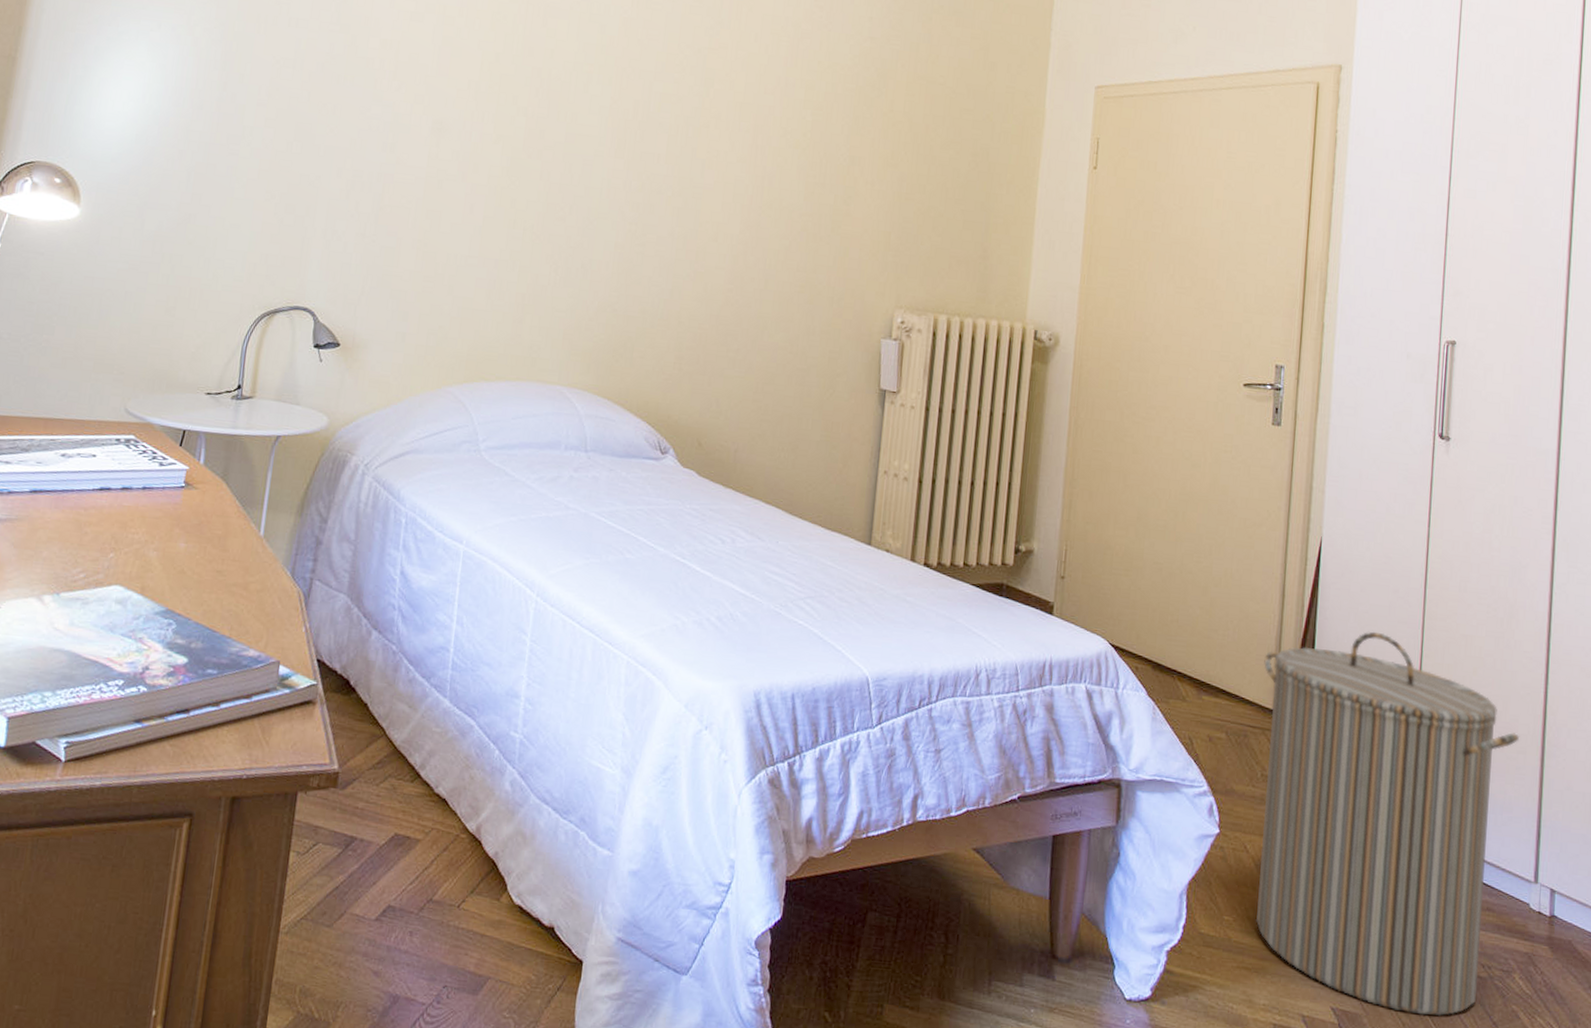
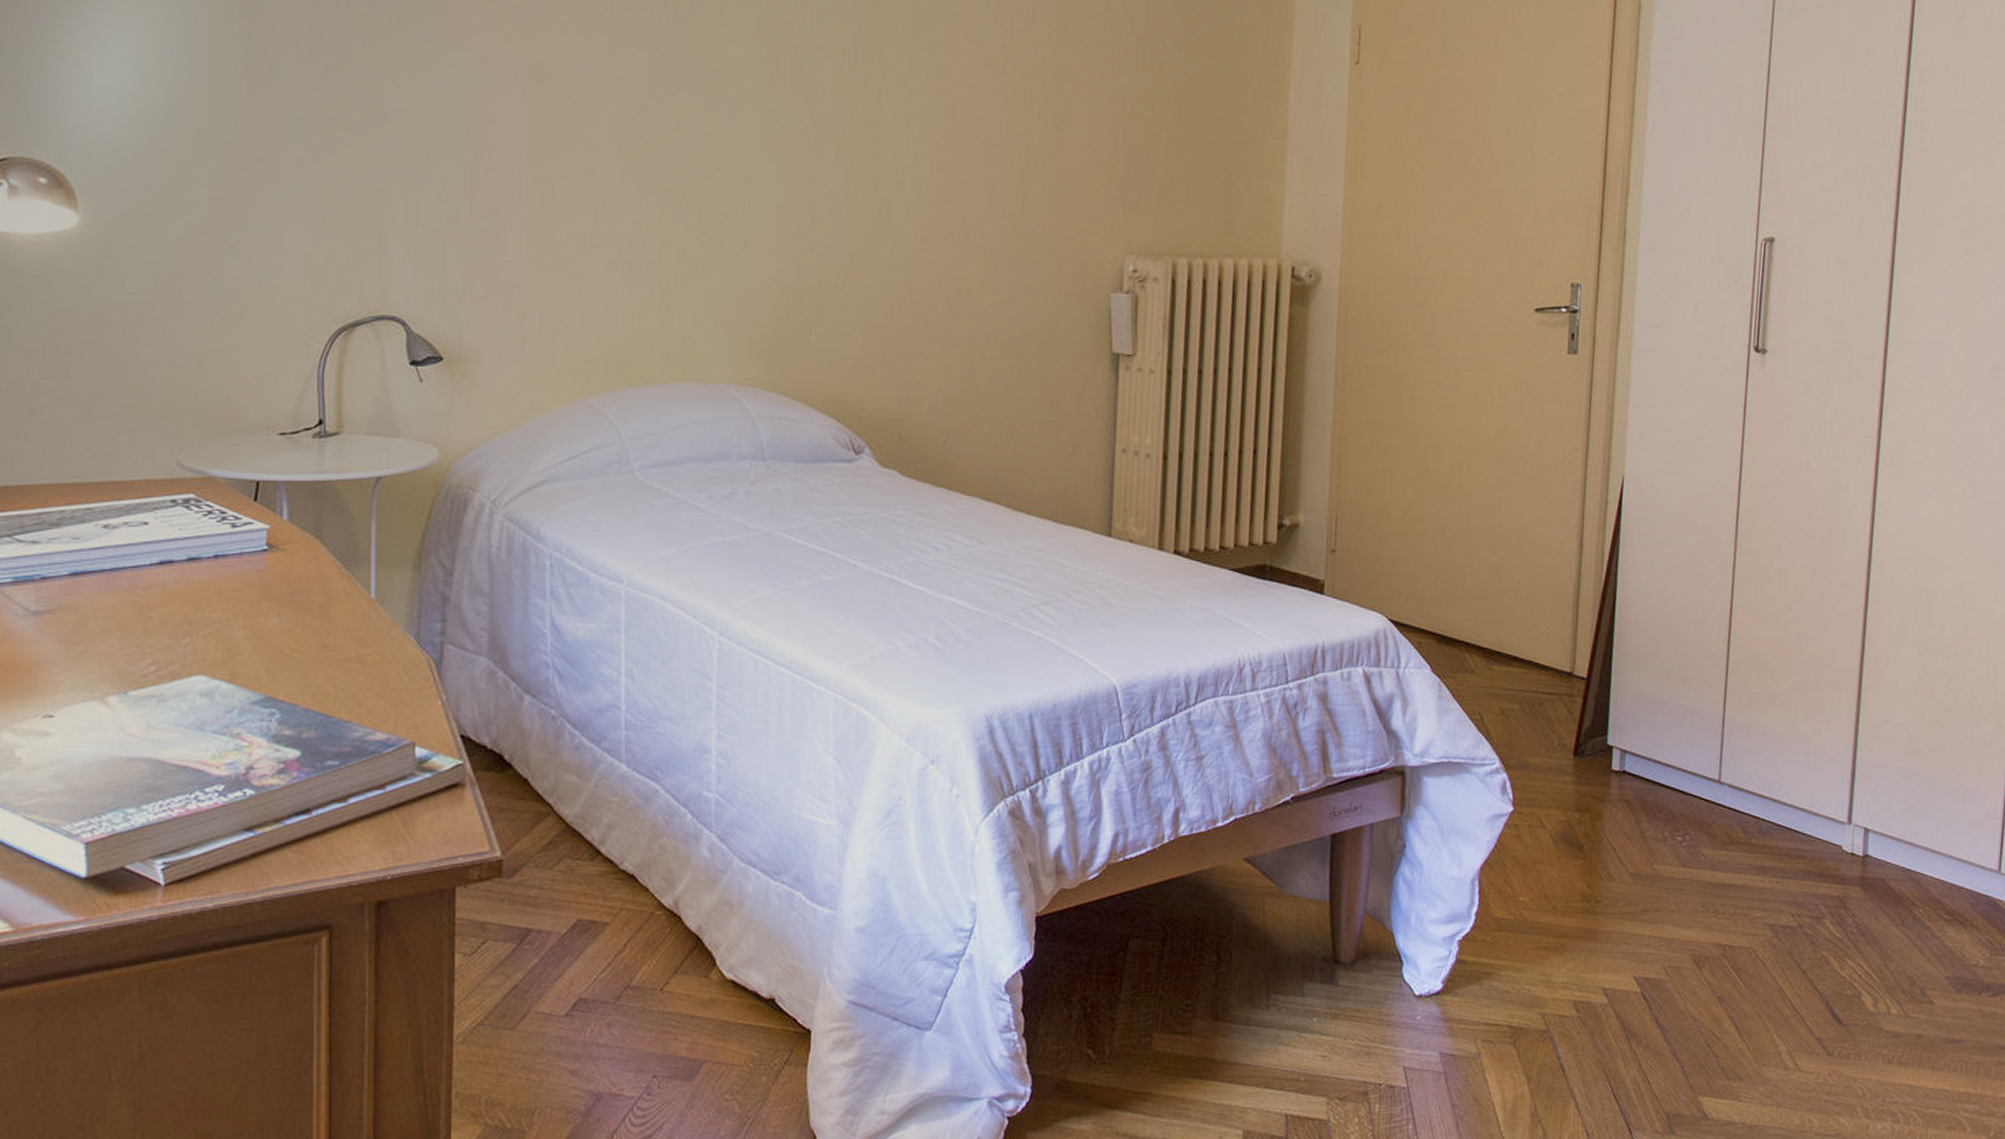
laundry hamper: present [1255,631,1520,1017] -> none [1553,575,1836,973]

